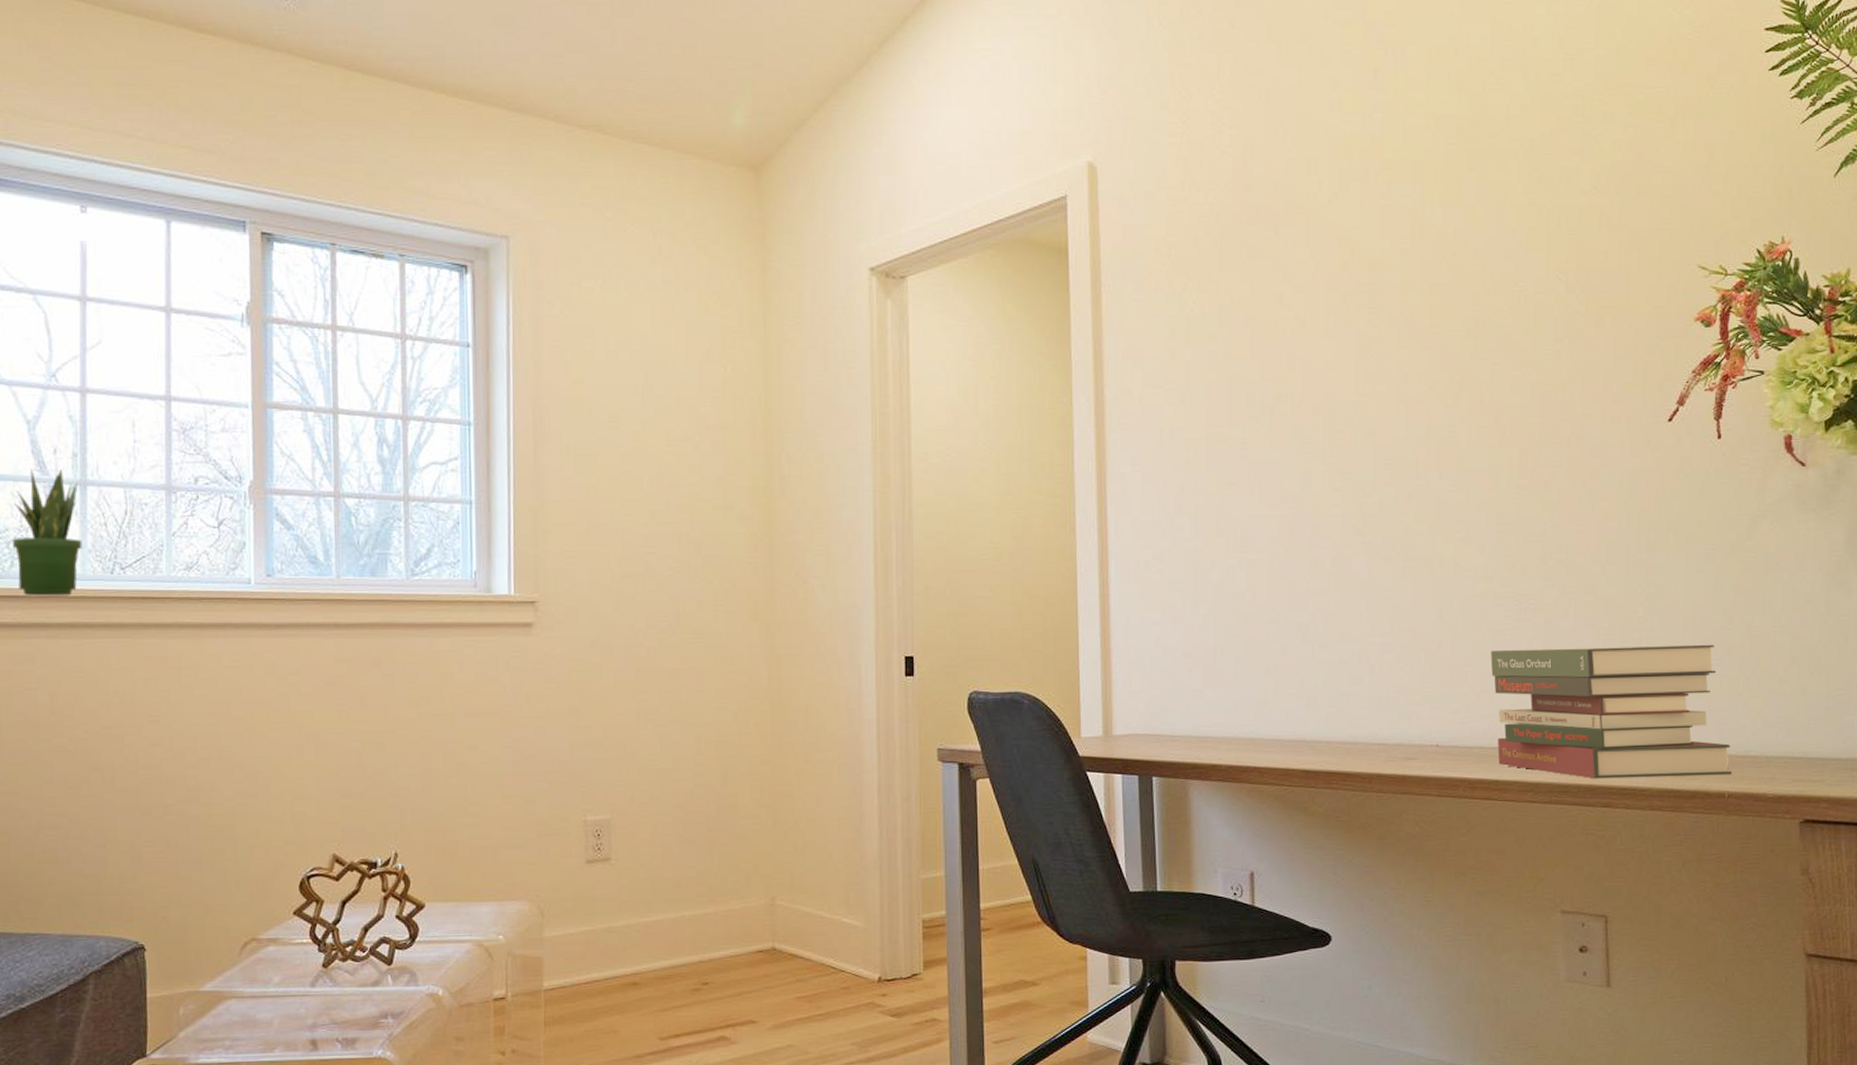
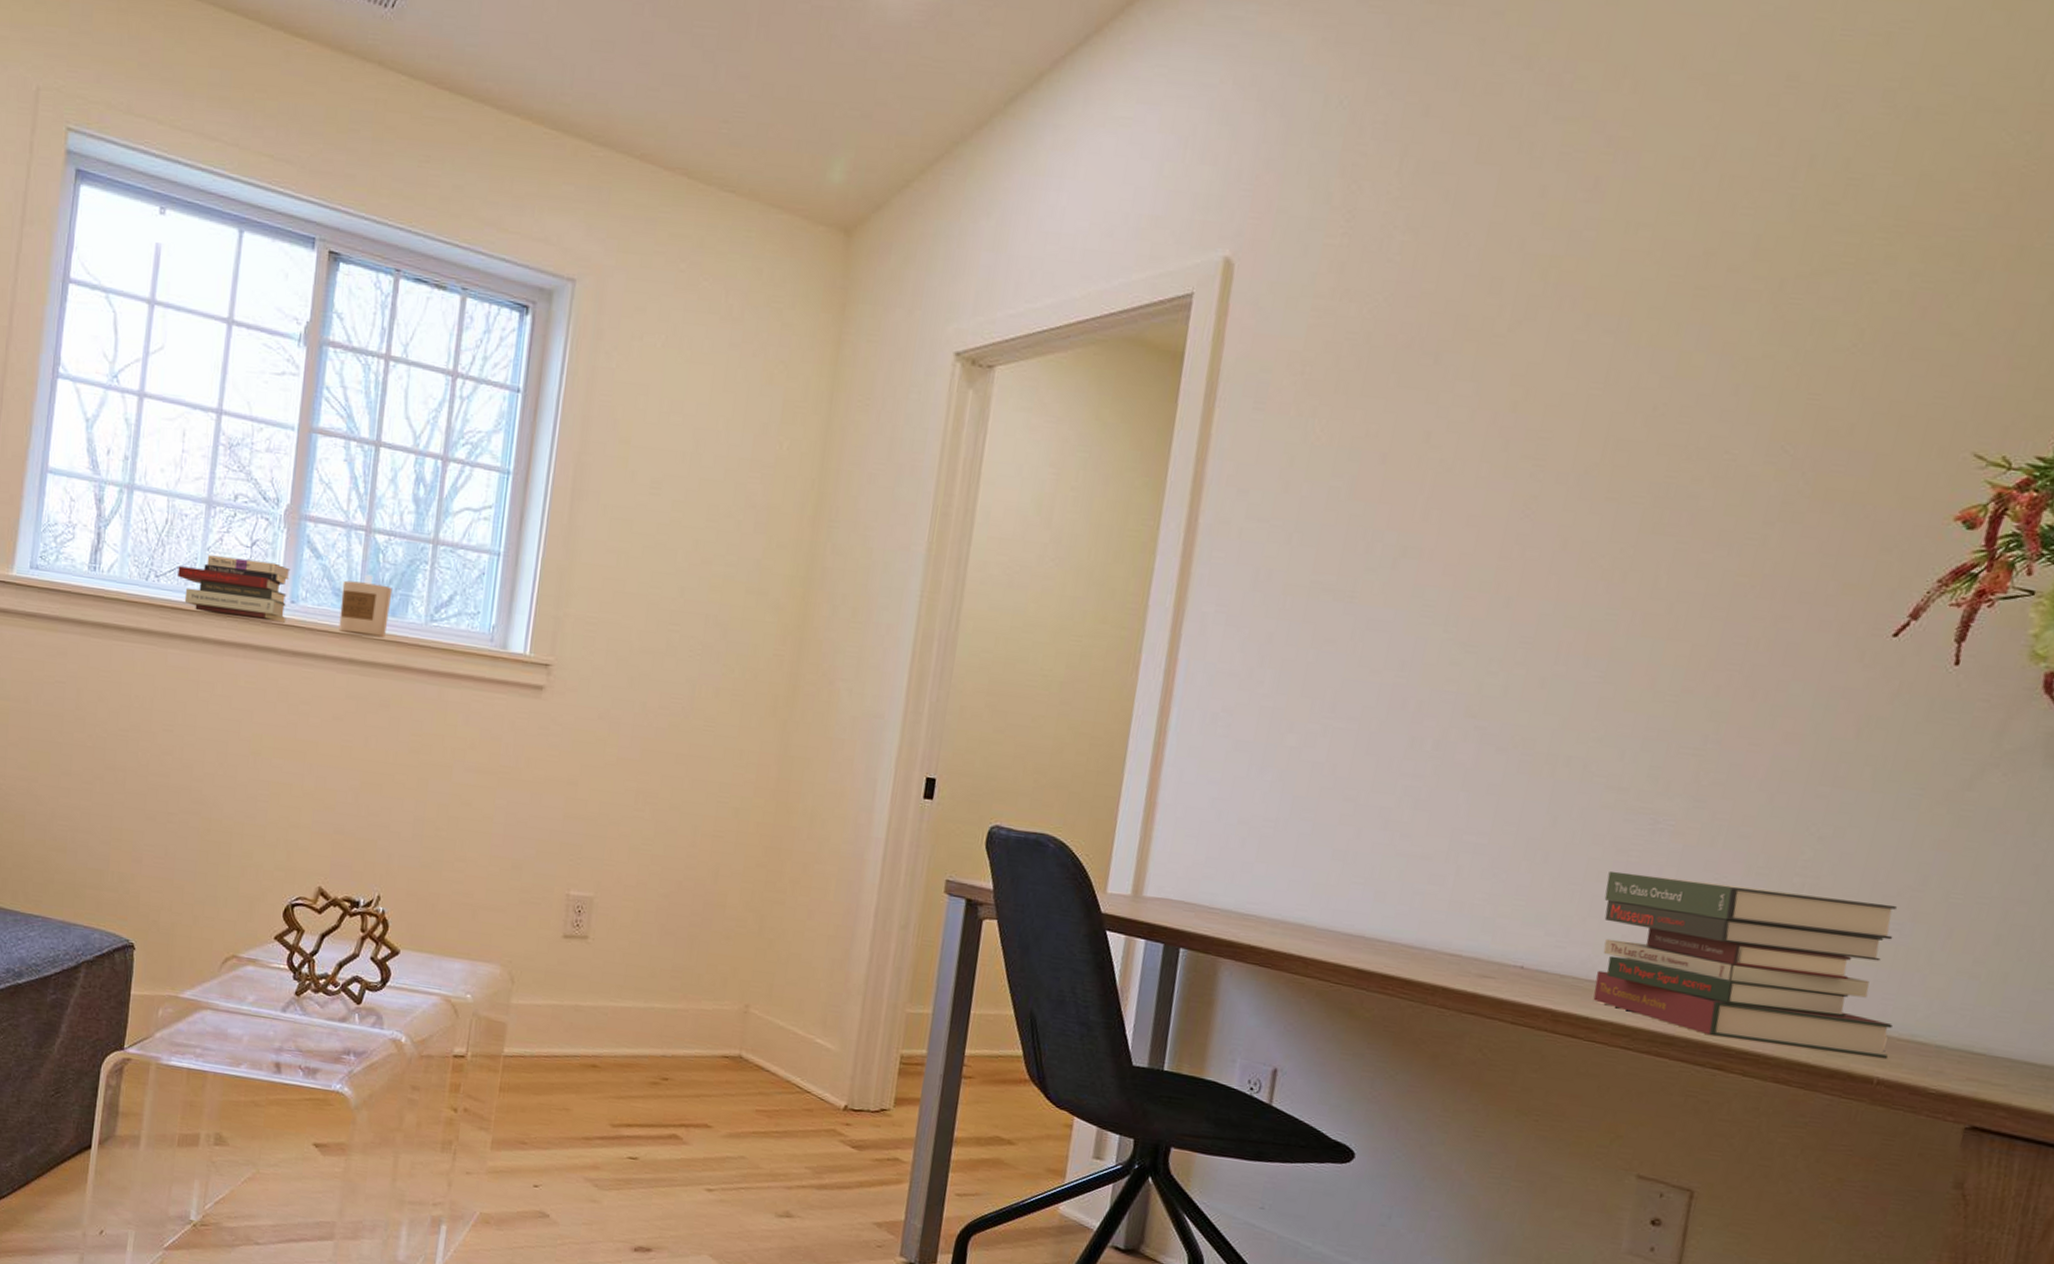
planter: present [13,469,82,596] -> none [60,467,125,597]
books: none [144,539,264,598] -> present [177,555,291,623]
candle: none [317,538,370,599] -> present [338,574,393,638]

